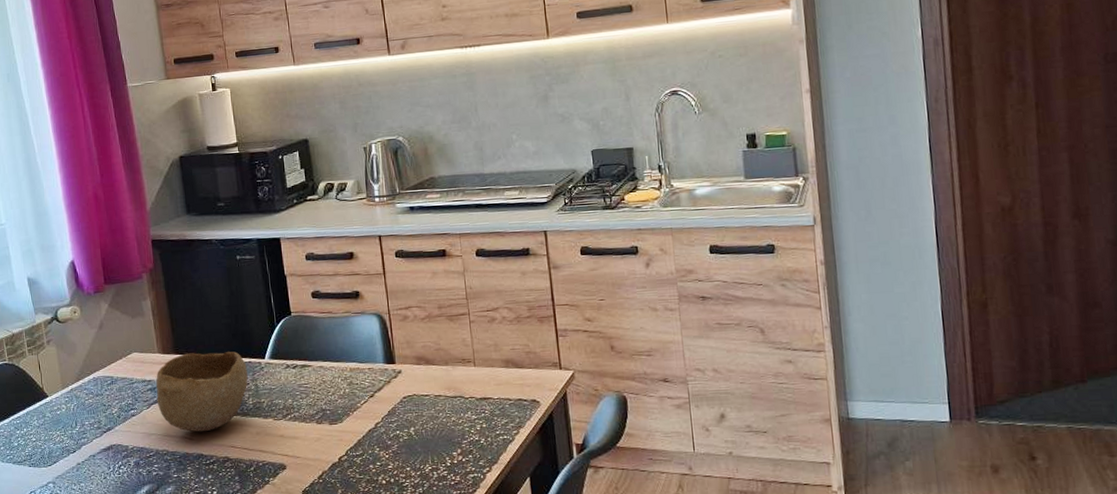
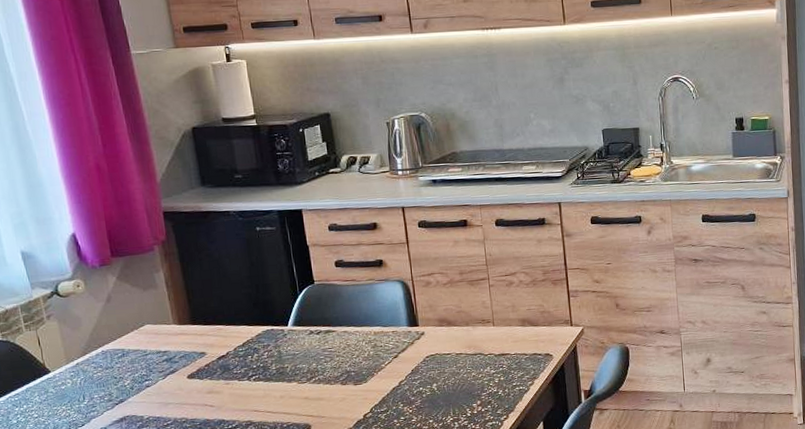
bowl: present [155,351,248,432] -> none [171,320,271,399]

